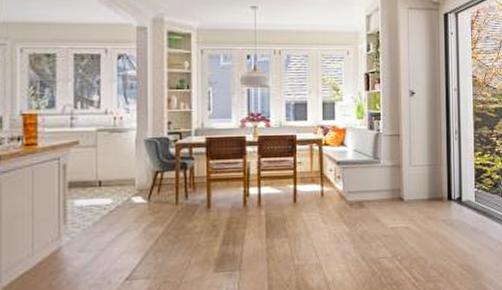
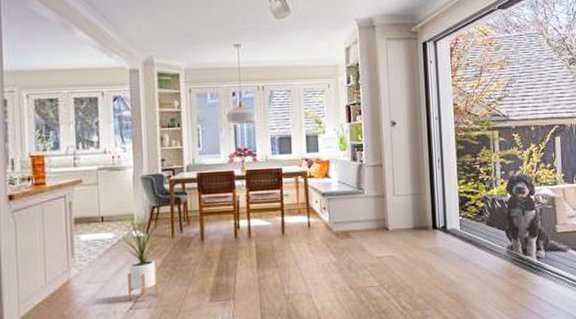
house plant: none [116,176,168,272] -> present [117,212,164,302]

